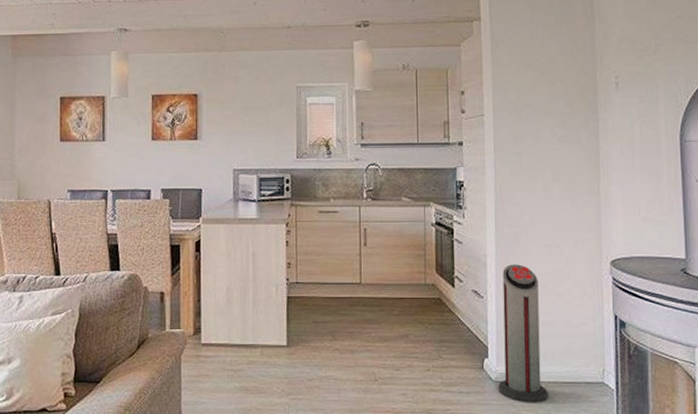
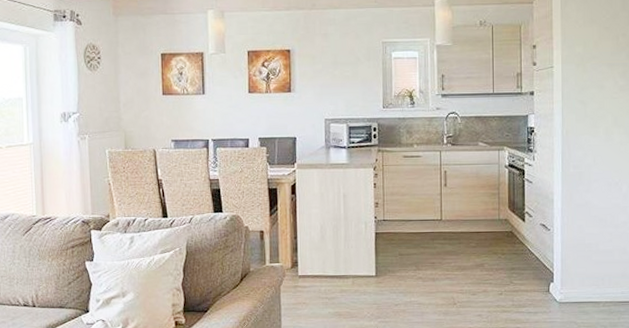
air purifier: present [498,264,548,403] -> none [562,200,605,320]

